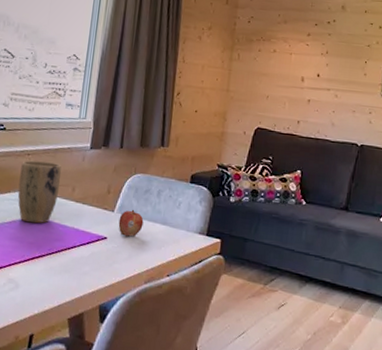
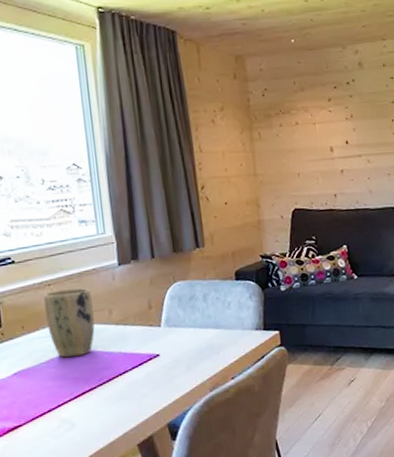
fruit: present [118,209,144,237] -> none [168,319,196,349]

